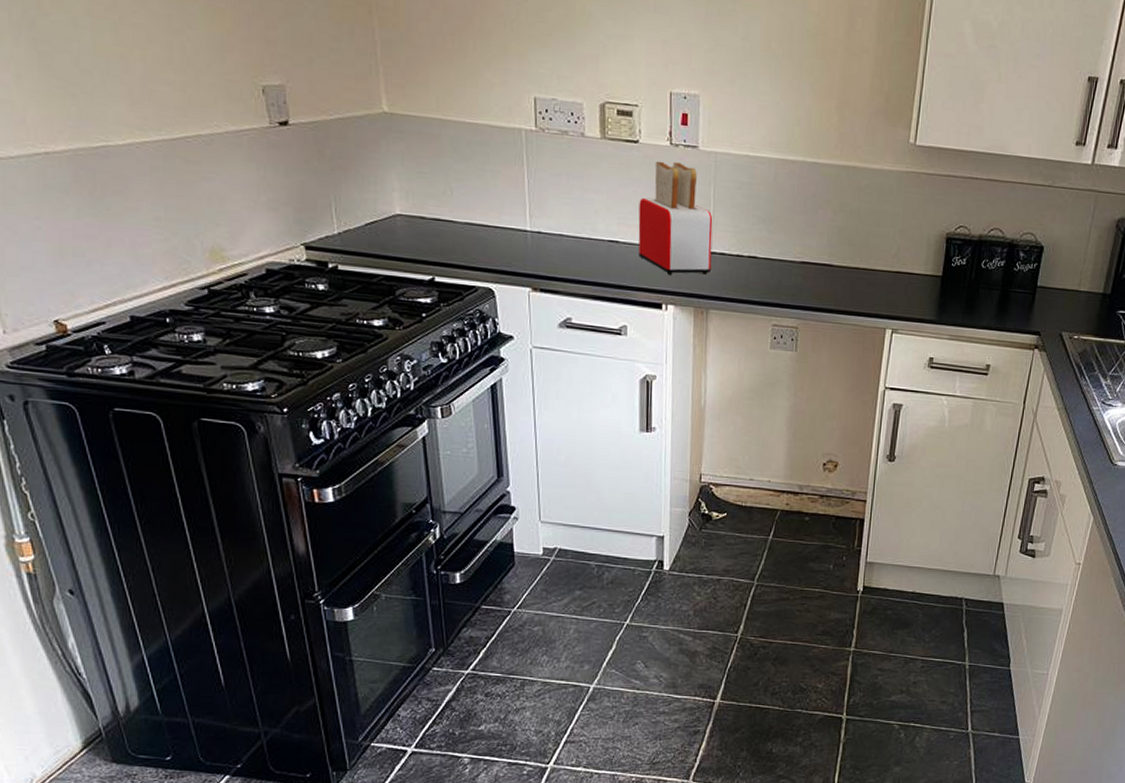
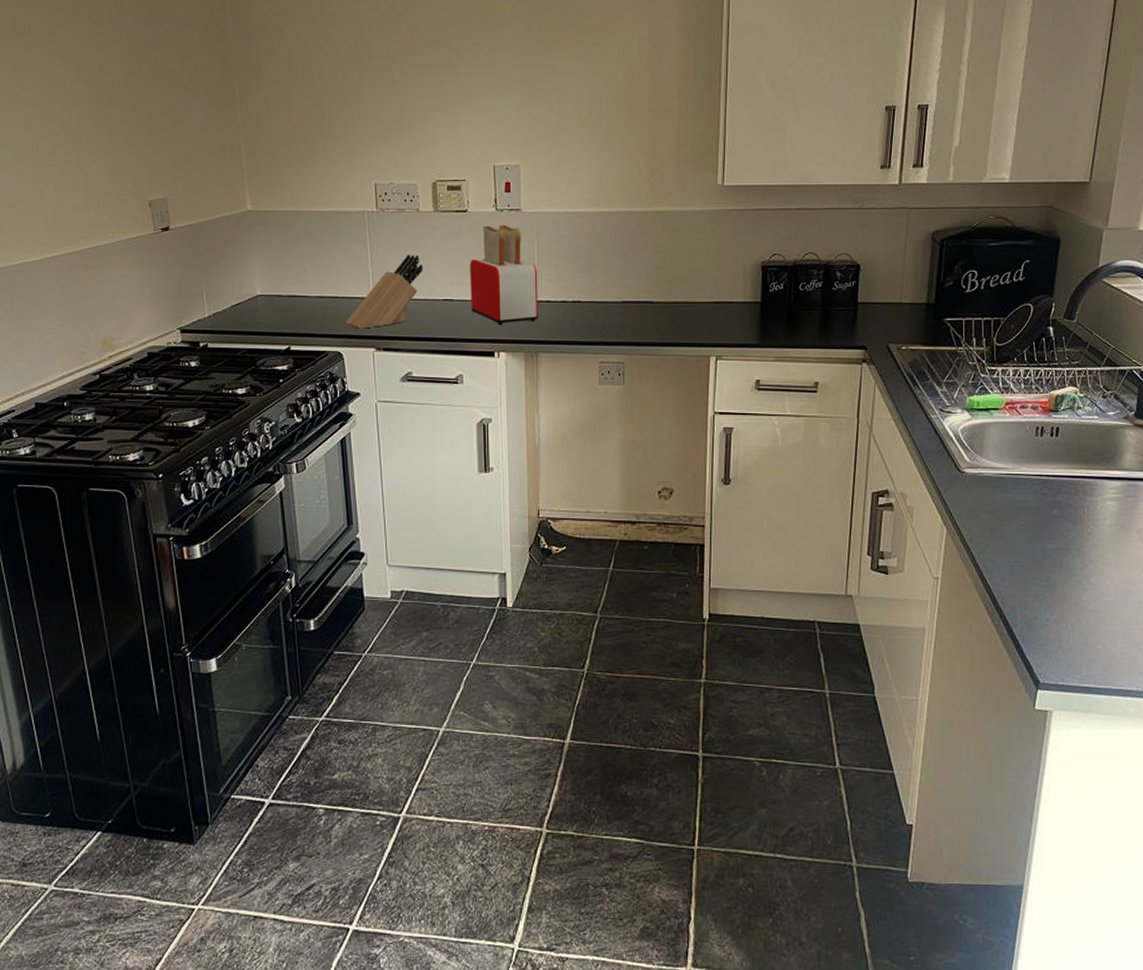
knife block: none [498,185,587,265] -> present [346,255,423,329]

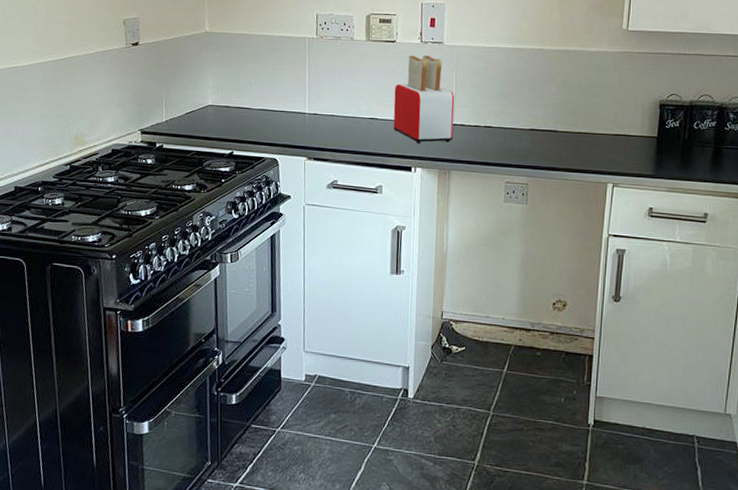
knife block: present [346,255,423,329] -> none [283,77,354,140]

